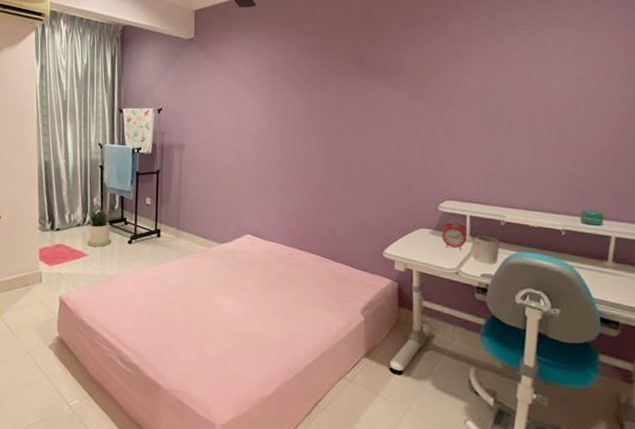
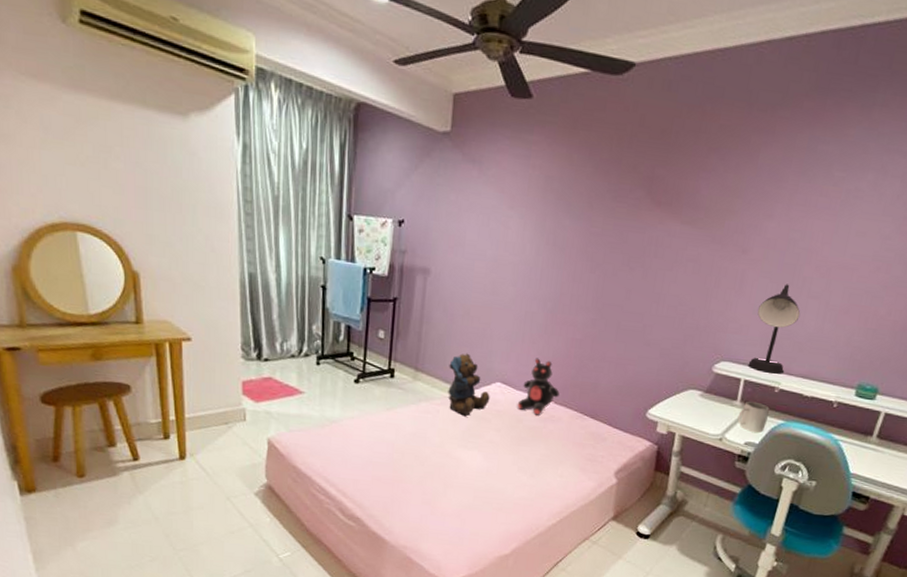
planter: present [86,208,112,247] -> none [302,338,335,384]
teddy bear: none [205,211,242,267] -> present [448,353,490,417]
stuffed animal: none [266,211,302,261] -> present [517,358,560,415]
alarm clock: present [441,218,467,250] -> none [710,381,739,415]
desk lamp: none [471,127,512,208] -> present [748,284,801,374]

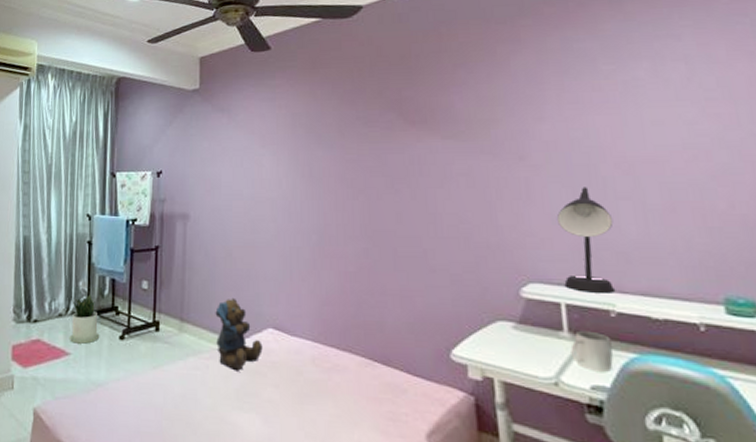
planter: none [302,338,335,384] -> present [69,294,100,344]
stuffed animal: present [517,358,560,415] -> none [294,297,341,365]

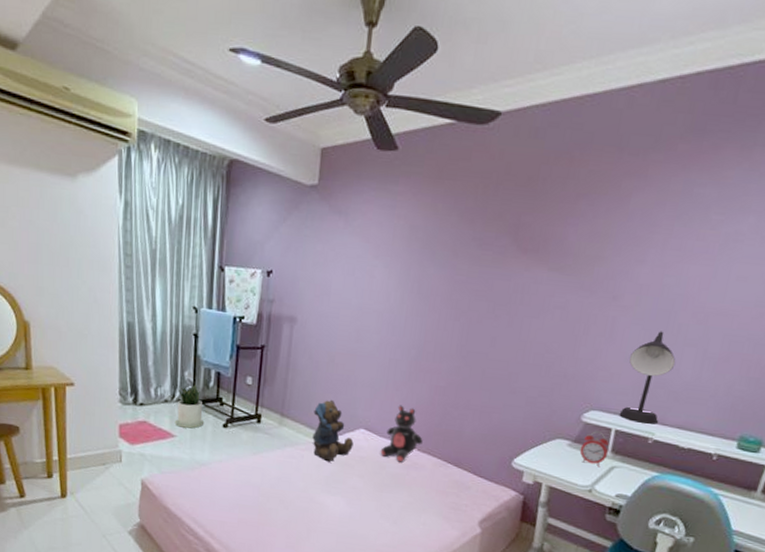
stuffed animal: none [294,297,341,365] -> present [380,405,423,462]
alarm clock: none [529,307,565,351] -> present [579,431,609,466]
mug: present [570,330,614,374] -> none [608,451,643,486]

